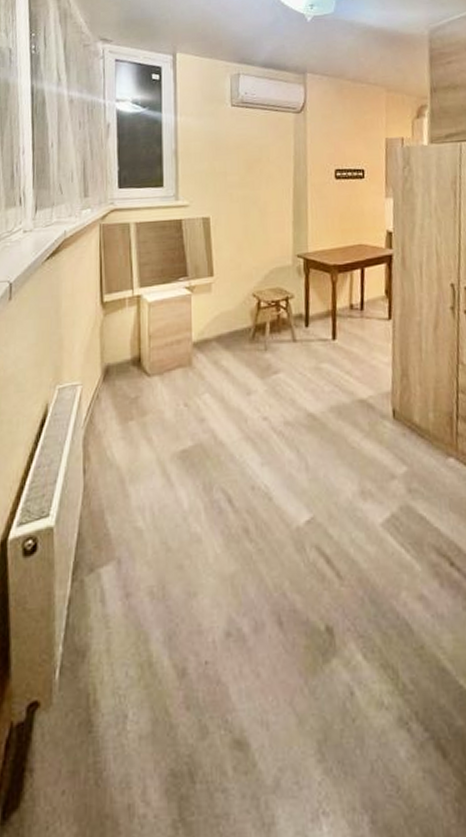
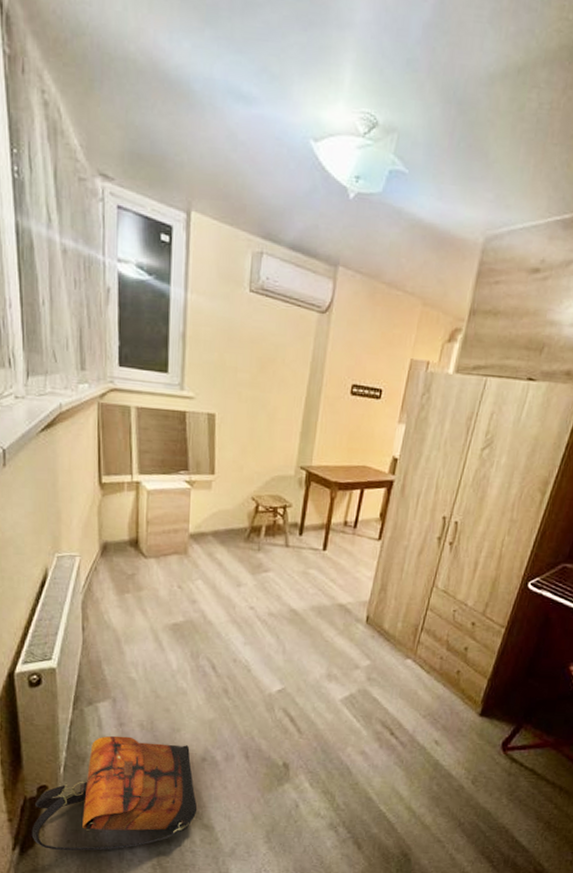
backpack: none [16,611,226,811] -> present [31,735,198,851]

